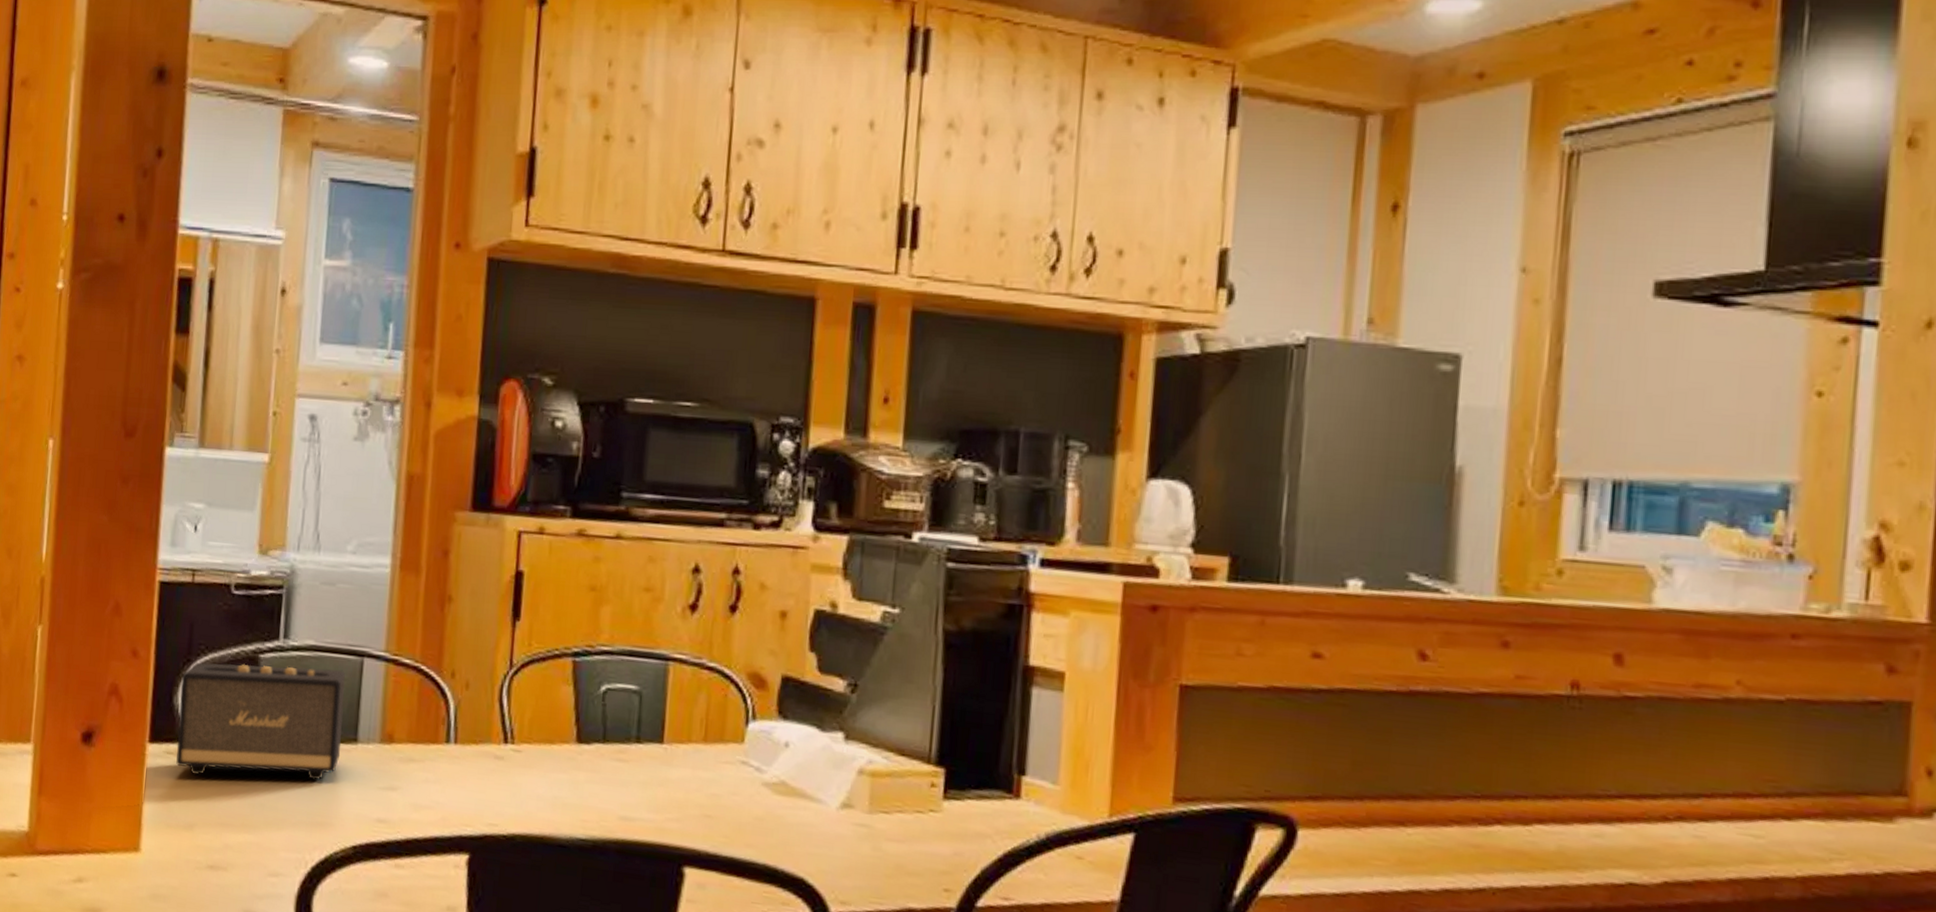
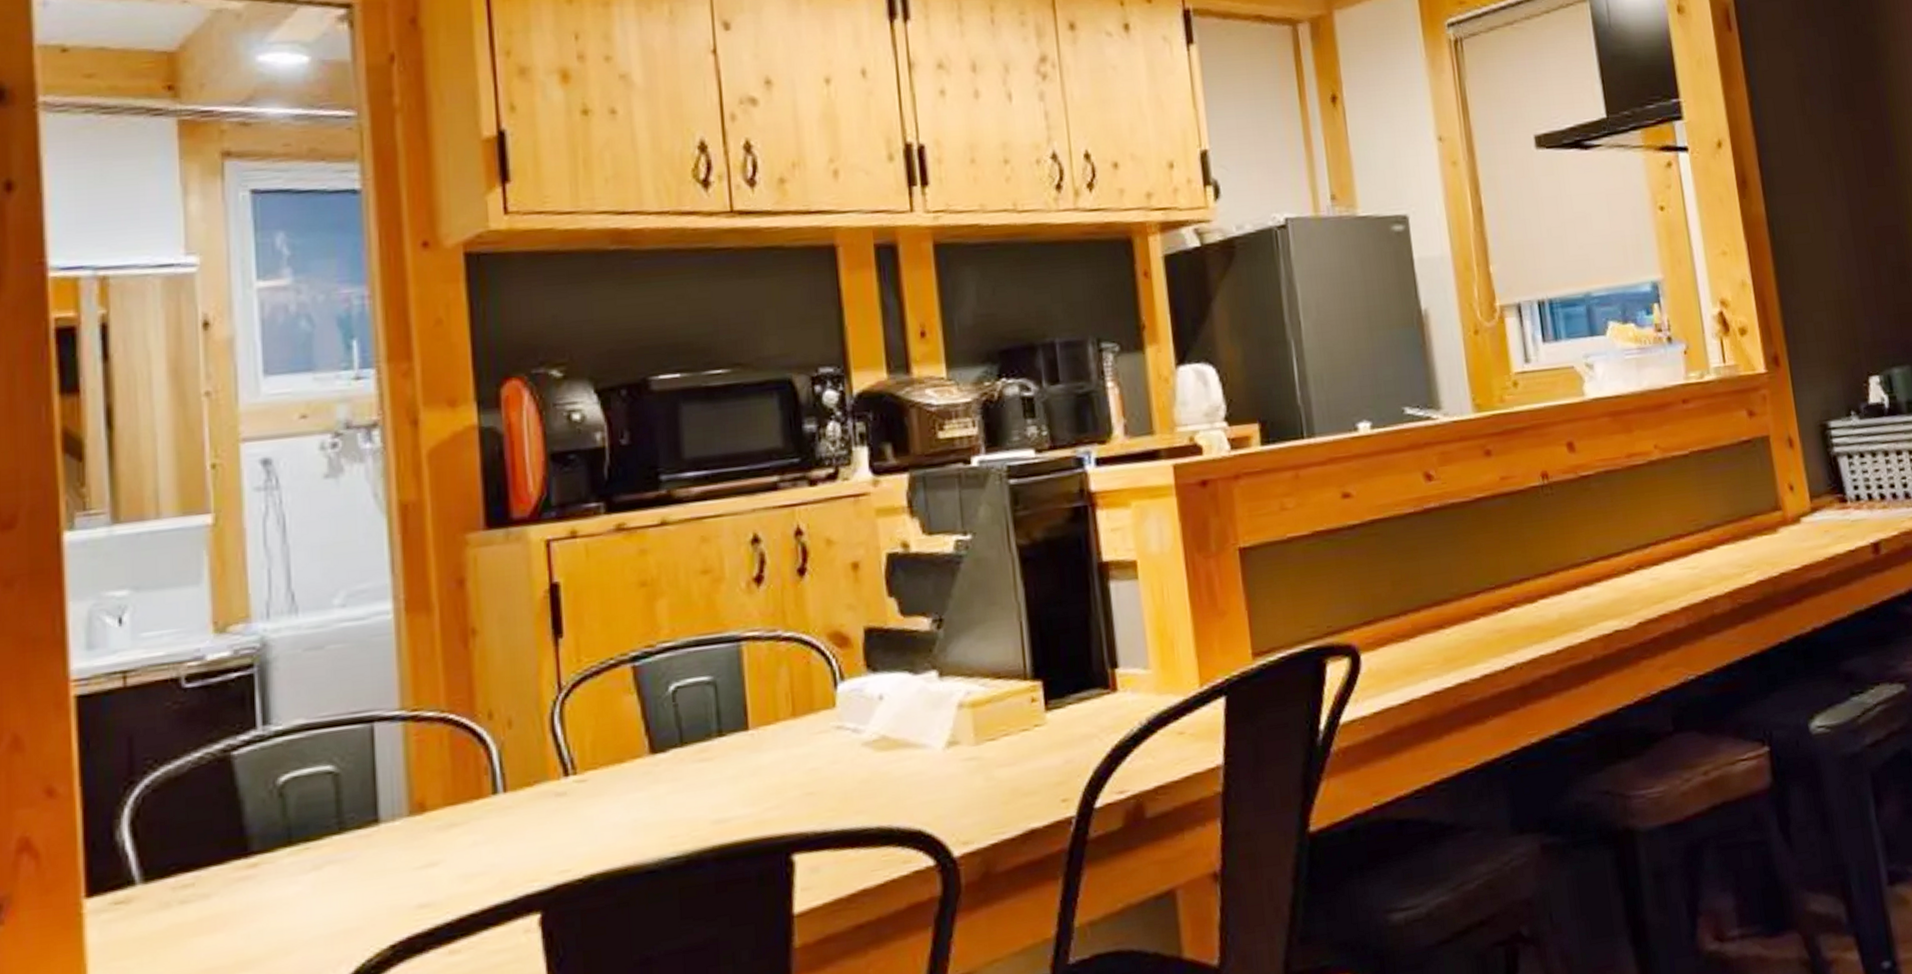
speaker: present [176,662,345,781] -> none [123,744,359,920]

